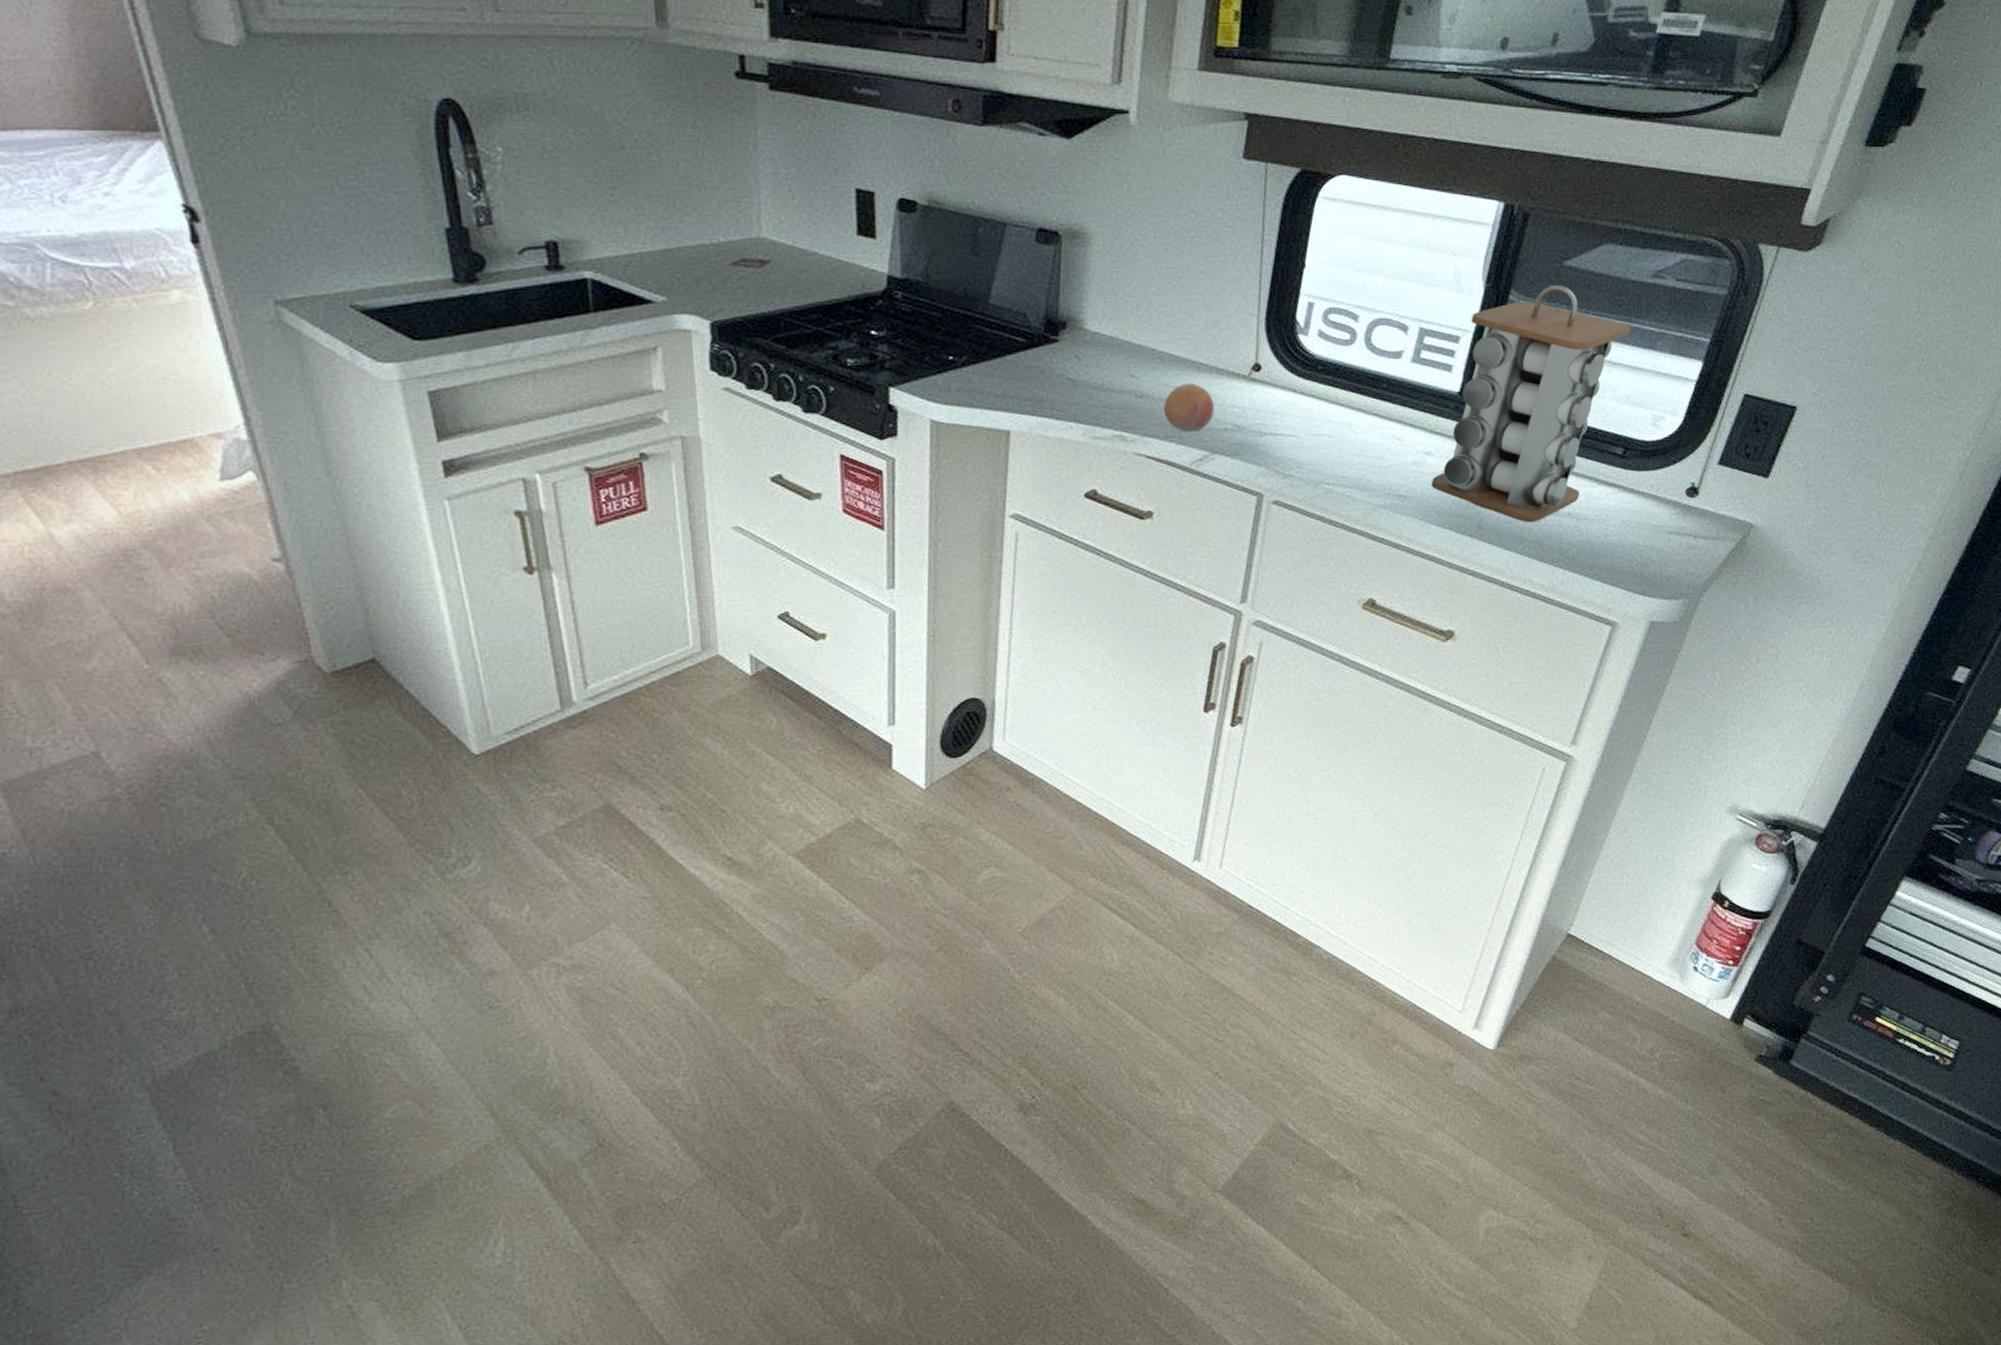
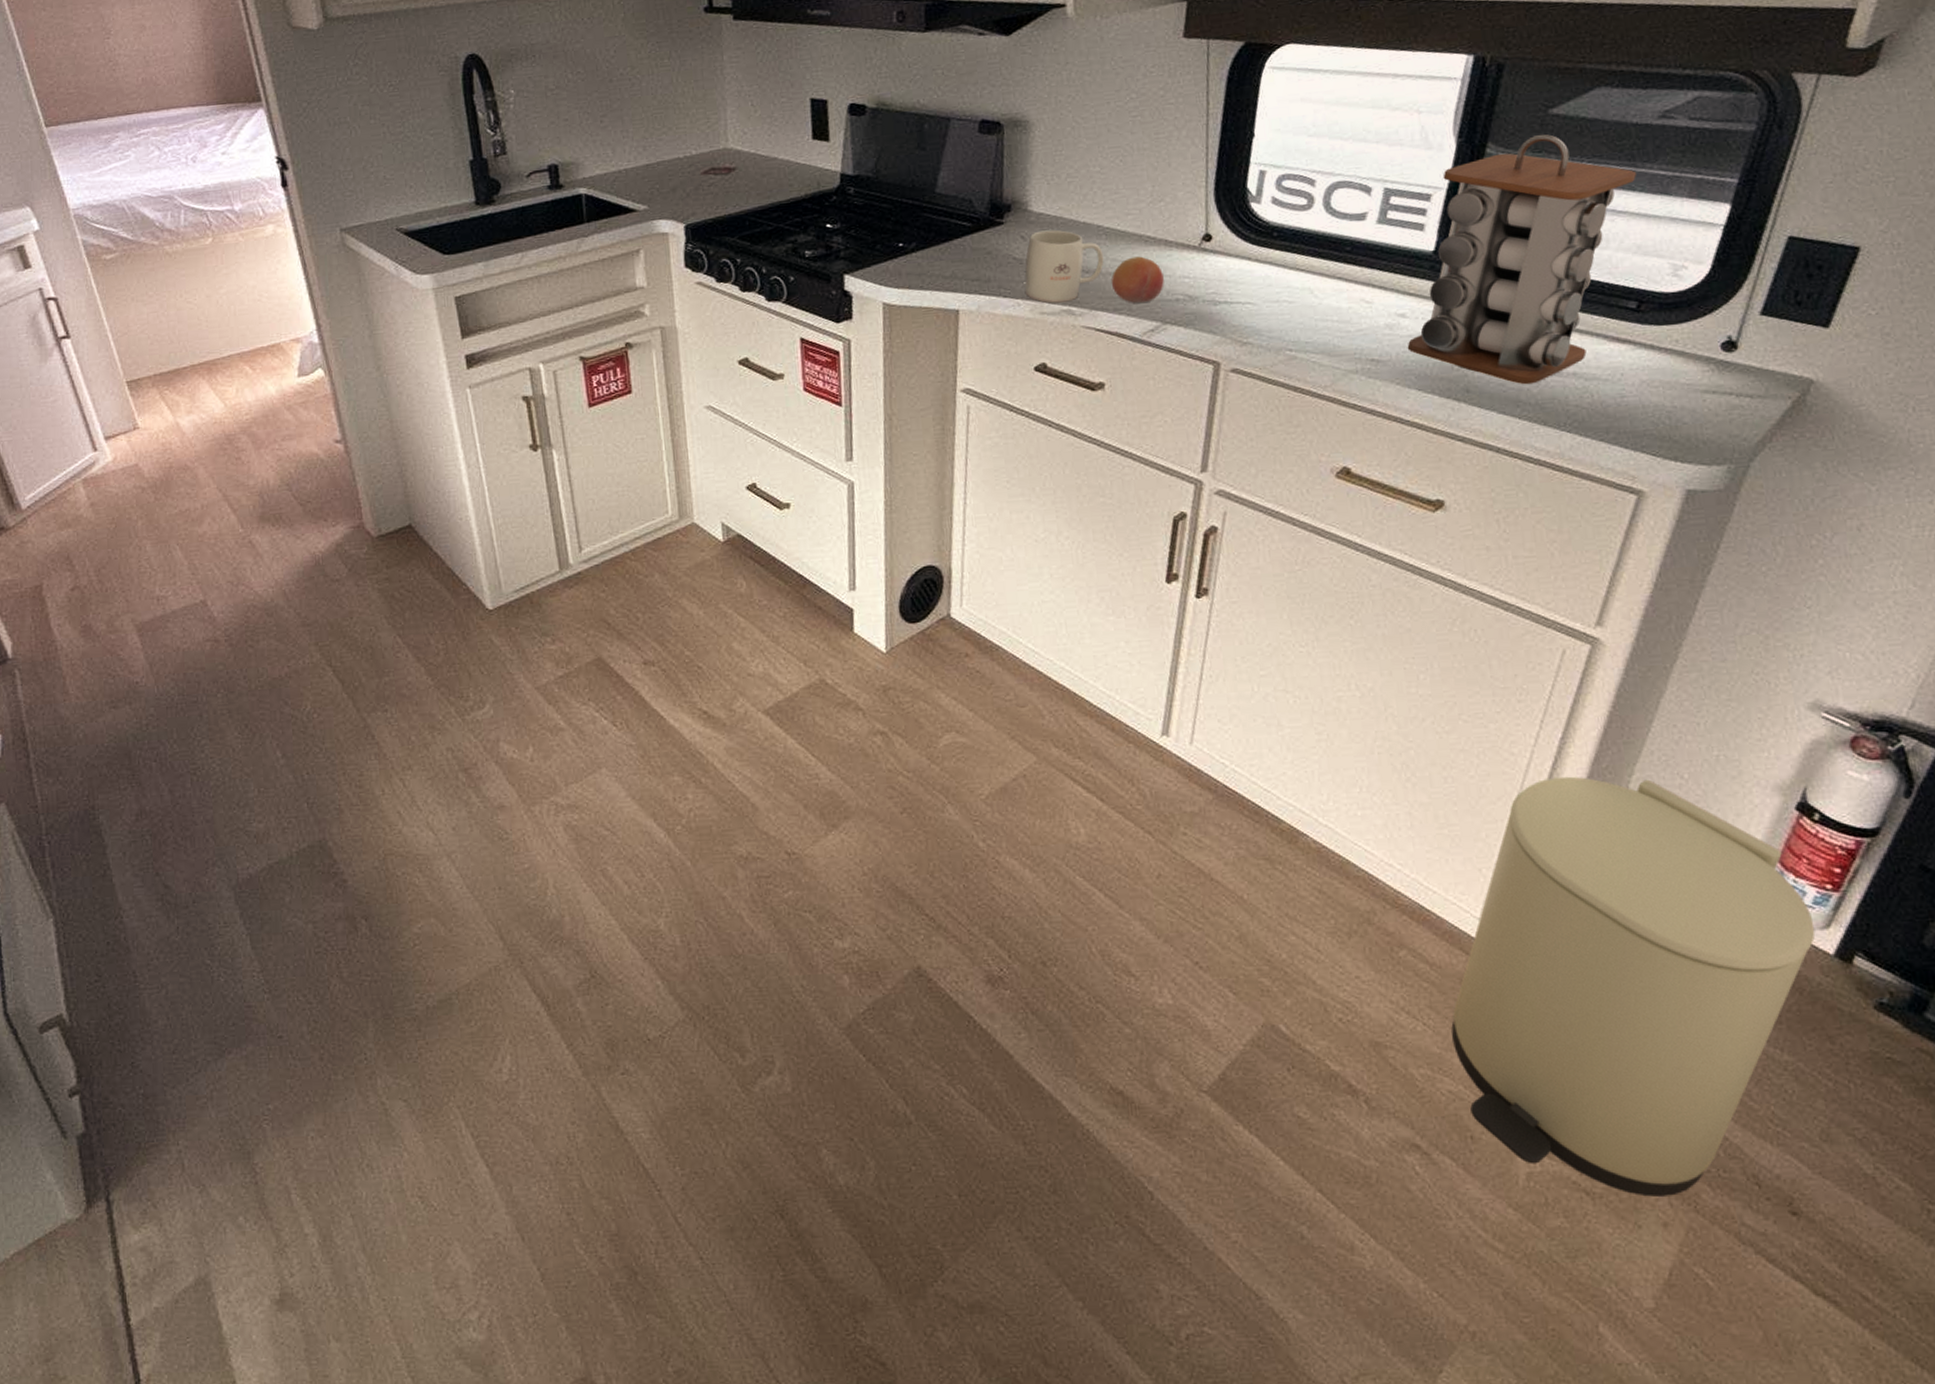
mug: none [1077,350,1157,428] -> present [1024,229,1104,304]
pedal bin: none [1433,879,1718,1236] -> present [1451,776,1815,1197]

